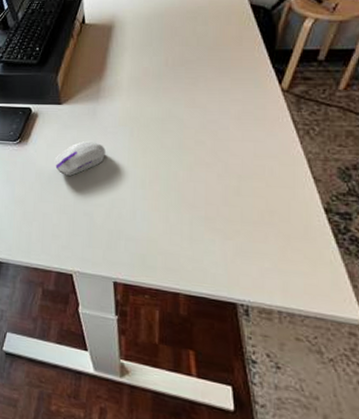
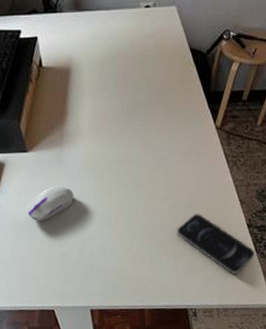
smartphone: none [225,188,337,270] -> present [176,214,256,274]

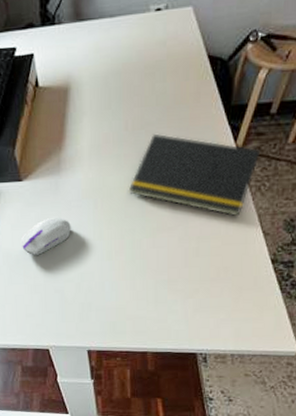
notepad: none [124,113,236,187] -> present [128,133,261,217]
smartphone: present [176,214,256,274] -> none [186,247,280,316]

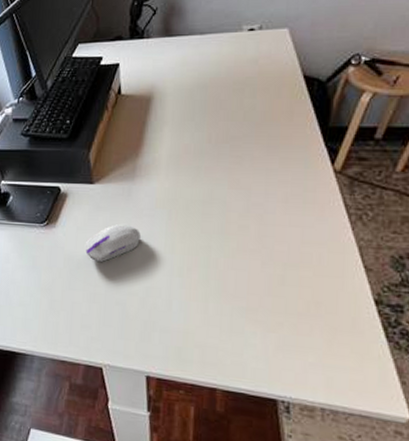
notepad: present [128,133,261,217] -> none [207,149,363,246]

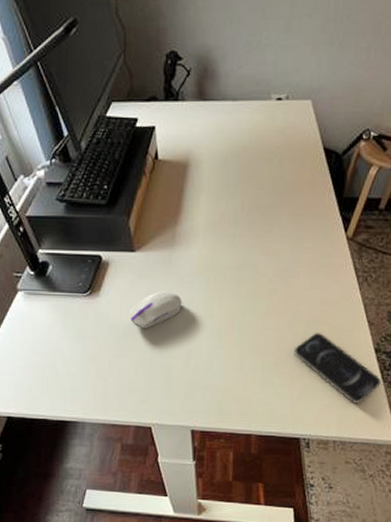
smartphone: none [269,277,386,365] -> present [293,333,382,403]

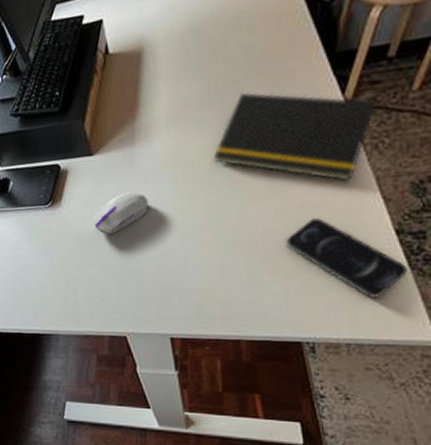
notepad: none [241,217,369,305] -> present [213,92,377,182]

